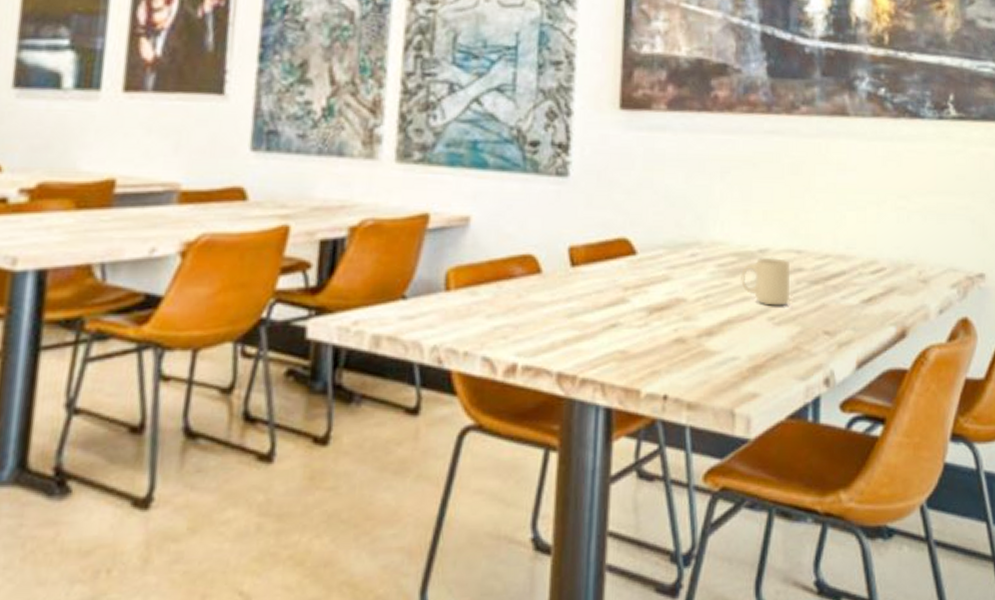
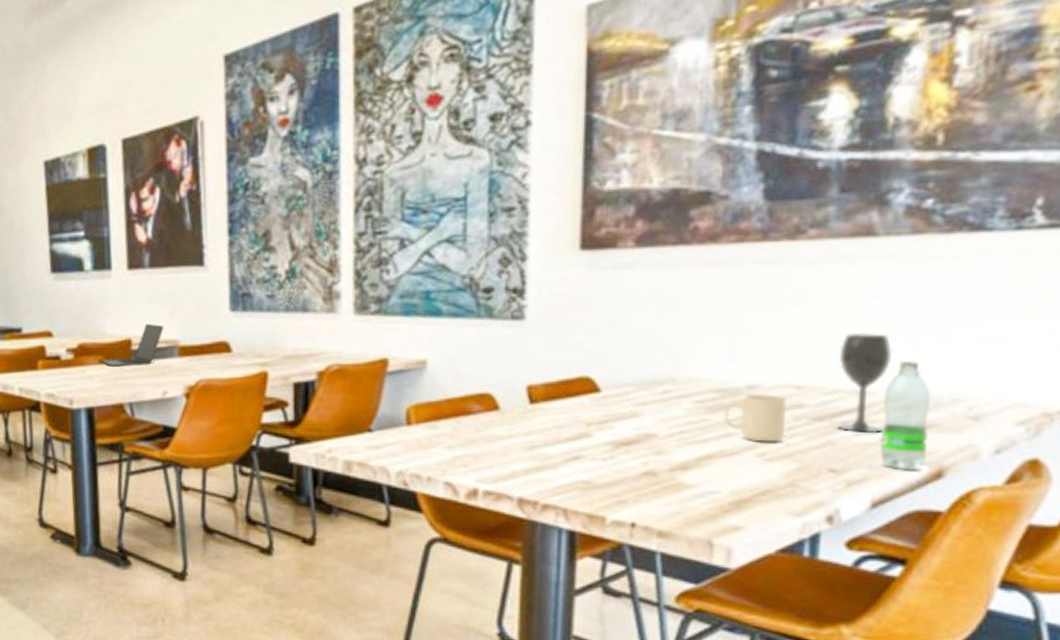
laptop: none [64,160,163,215] -> present [99,323,164,367]
wine glass: none [827,201,865,297] -> present [837,332,893,434]
bottle: none [860,229,894,332] -> present [880,361,932,471]

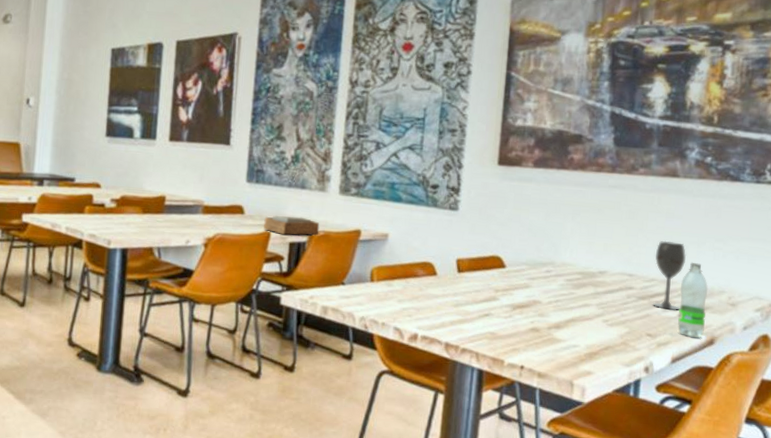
laptop: present [99,323,164,367] -> none [136,185,193,218]
napkin holder: none [258,349,332,375] -> present [263,215,320,236]
cup: present [723,393,786,442] -> none [583,276,623,313]

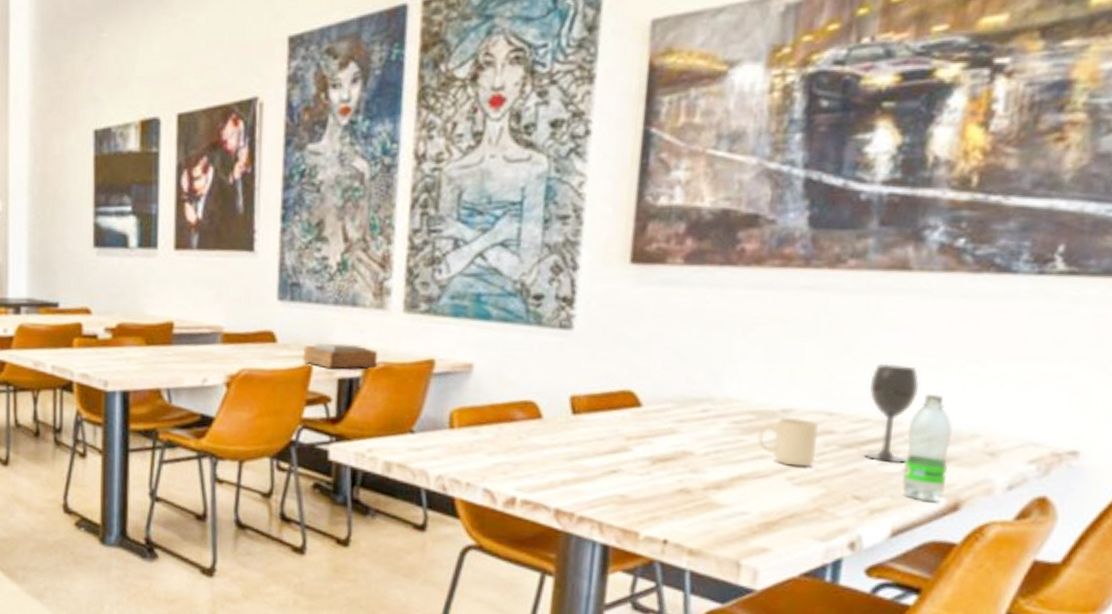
cup: none [583,276,623,313] -> present [758,416,818,467]

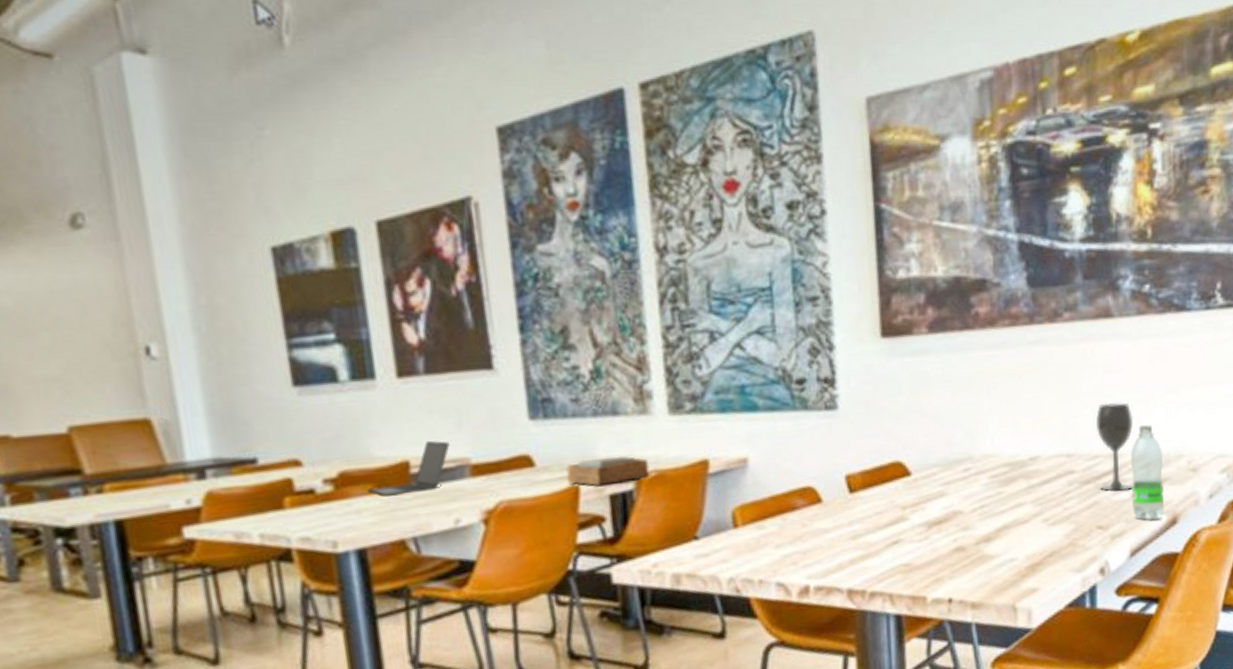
laptop: none [138,306,208,351] -> present [368,440,450,497]
cup: present [758,416,818,467] -> none [1014,463,1063,509]

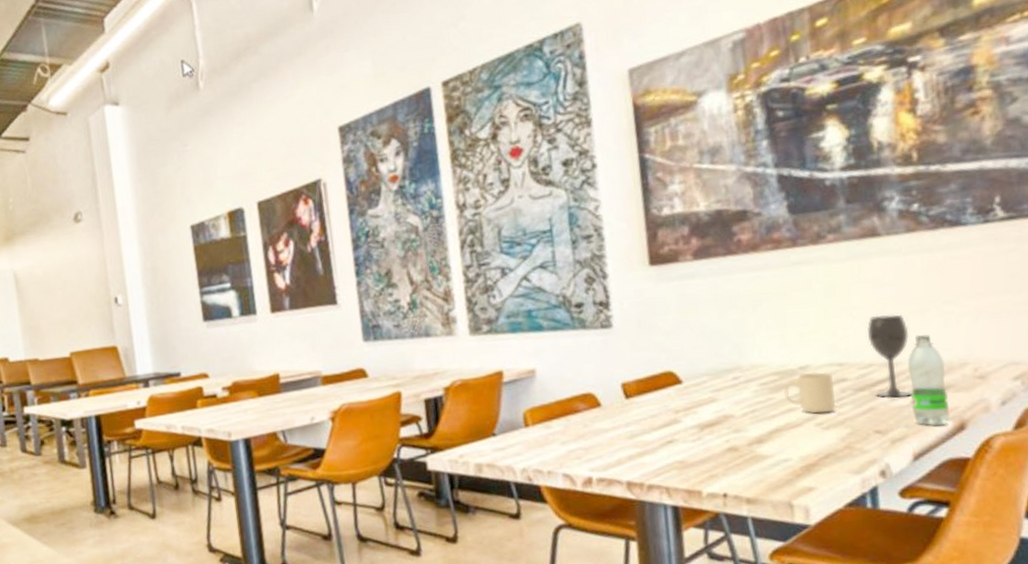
laptop: present [368,440,450,497] -> none [251,358,307,400]
napkin holder: present [566,456,650,487] -> none [391,368,456,393]
cup: none [1014,463,1063,509] -> present [784,372,837,414]

